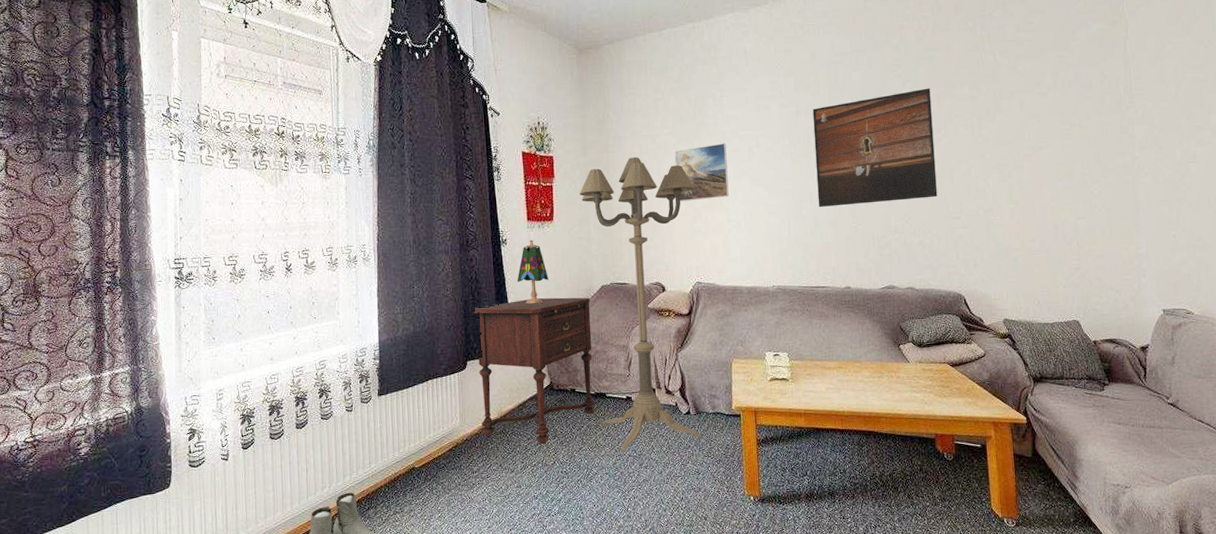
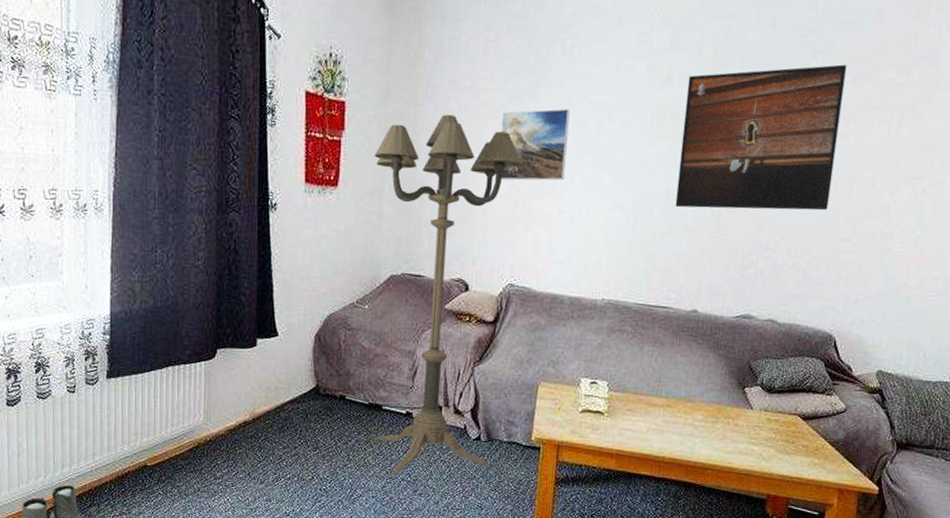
side table: present [472,297,595,444] -> none [227,281,374,456]
table lamp: present [517,240,549,304] -> none [286,208,325,289]

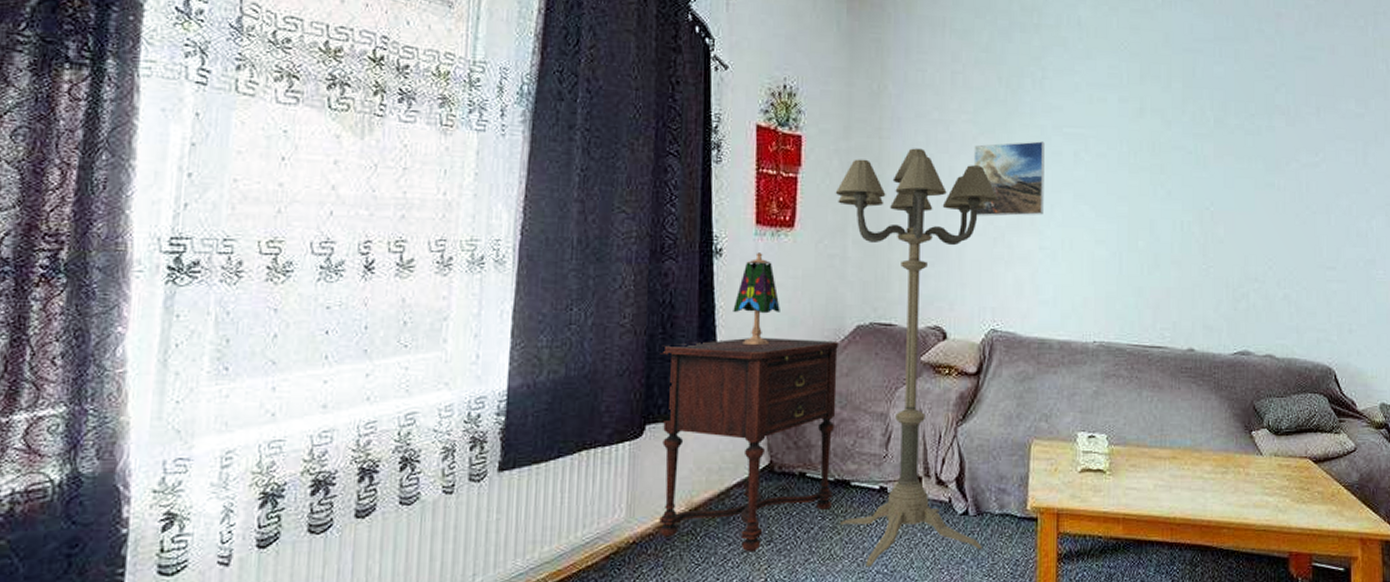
side table: none [227,281,374,456] -> present [659,337,838,552]
table lamp: none [286,208,325,289] -> present [733,252,780,346]
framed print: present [675,64,847,211] -> none [1160,97,1310,241]

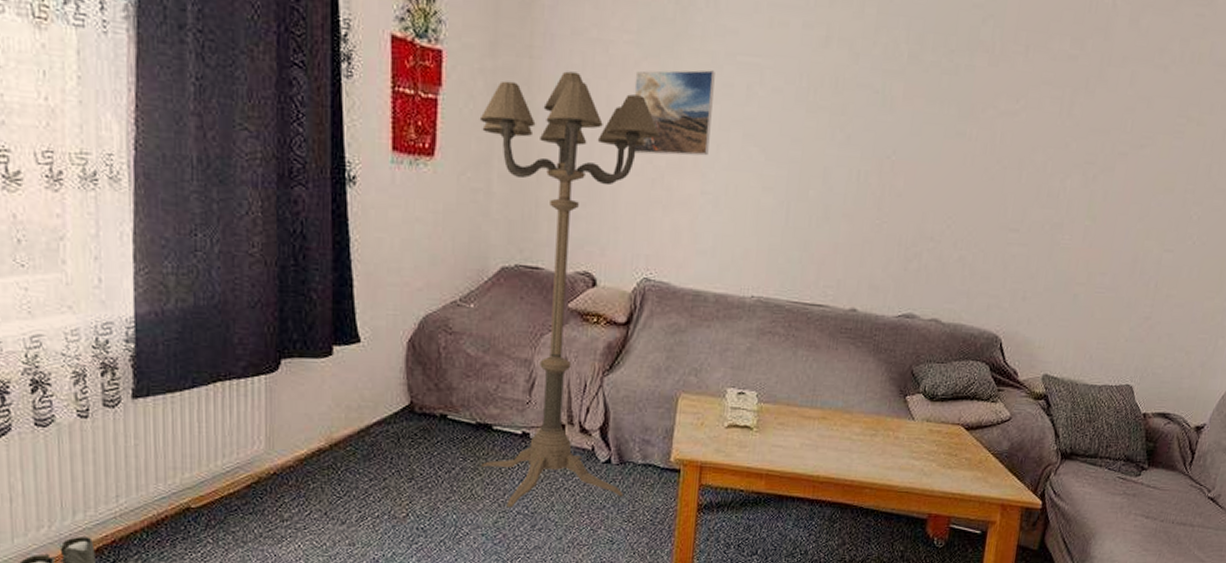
side table: present [659,337,838,552] -> none [293,274,481,488]
table lamp: present [733,252,780,346] -> none [369,182,420,284]

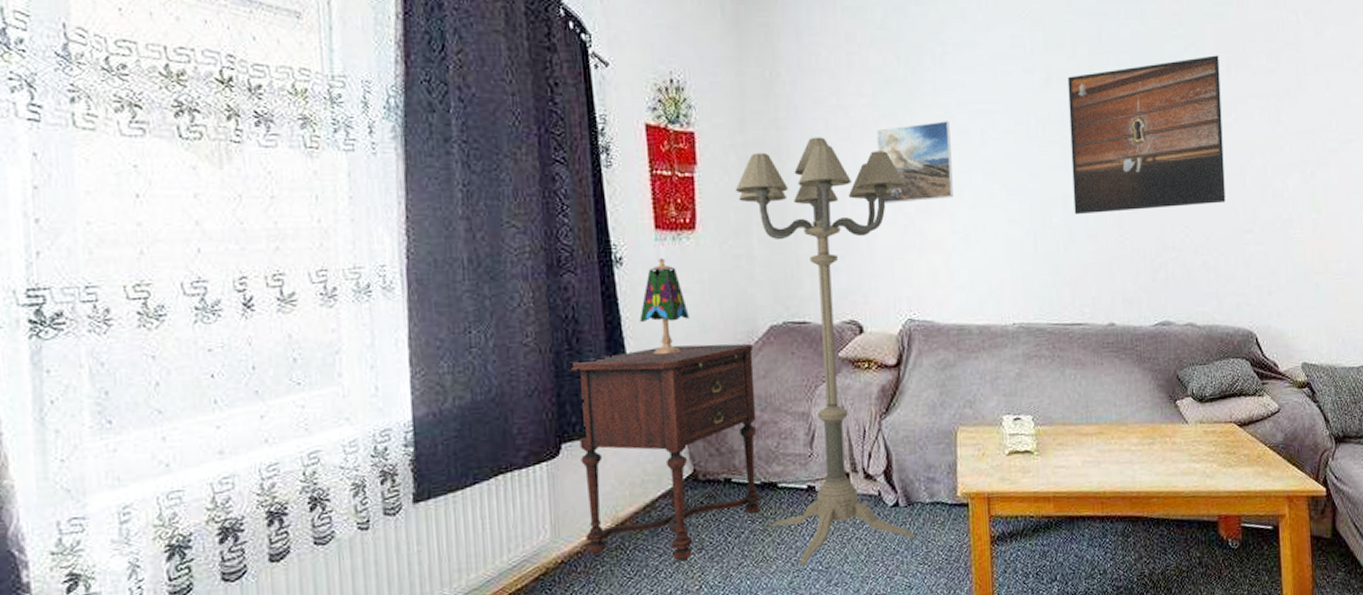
side table: none [293,274,481,488] -> present [568,343,761,562]
table lamp: none [369,182,420,284] -> present [639,258,689,355]
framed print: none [833,32,1019,197] -> present [1067,55,1226,215]

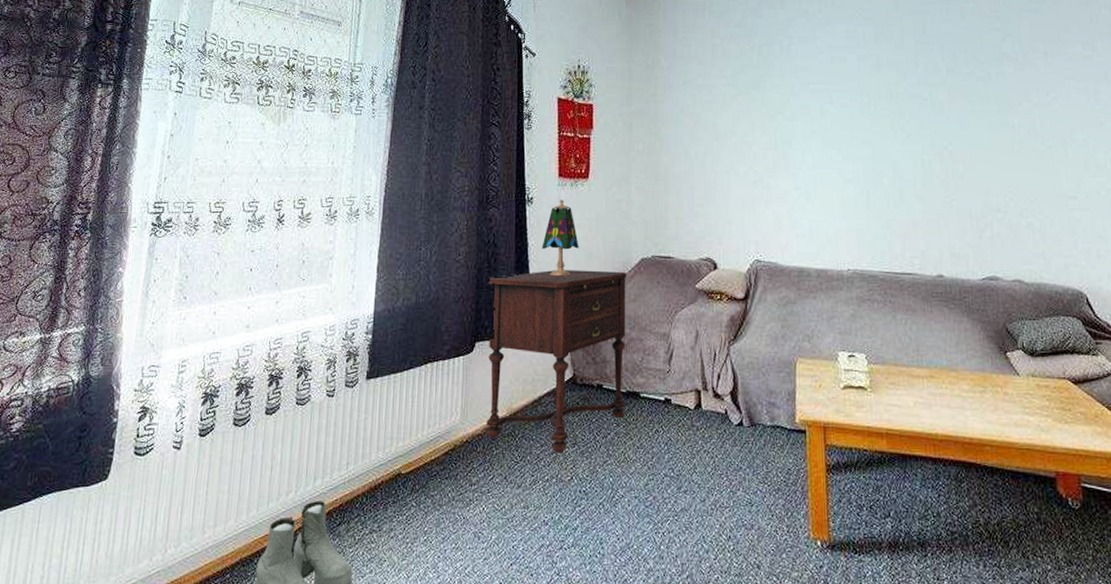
floor lamp: present [735,137,915,566] -> none [620,109,757,471]
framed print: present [876,121,953,204] -> none [733,97,796,163]
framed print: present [1067,55,1226,215] -> none [896,44,1048,178]

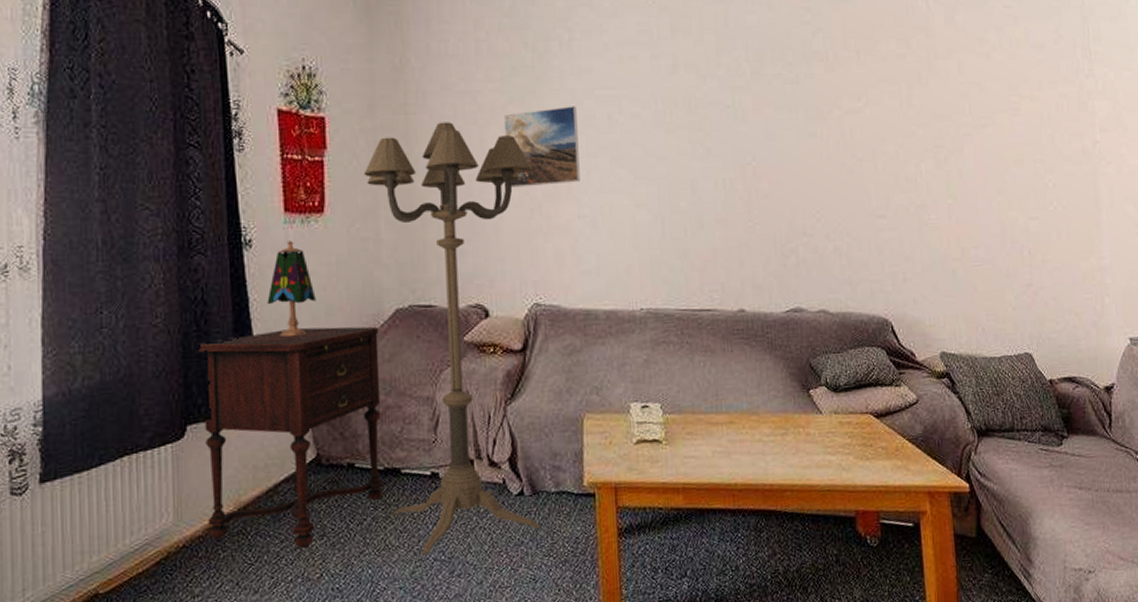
floor lamp: none [620,109,757,471] -> present [363,122,540,555]
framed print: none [733,97,796,163] -> present [503,106,580,188]

